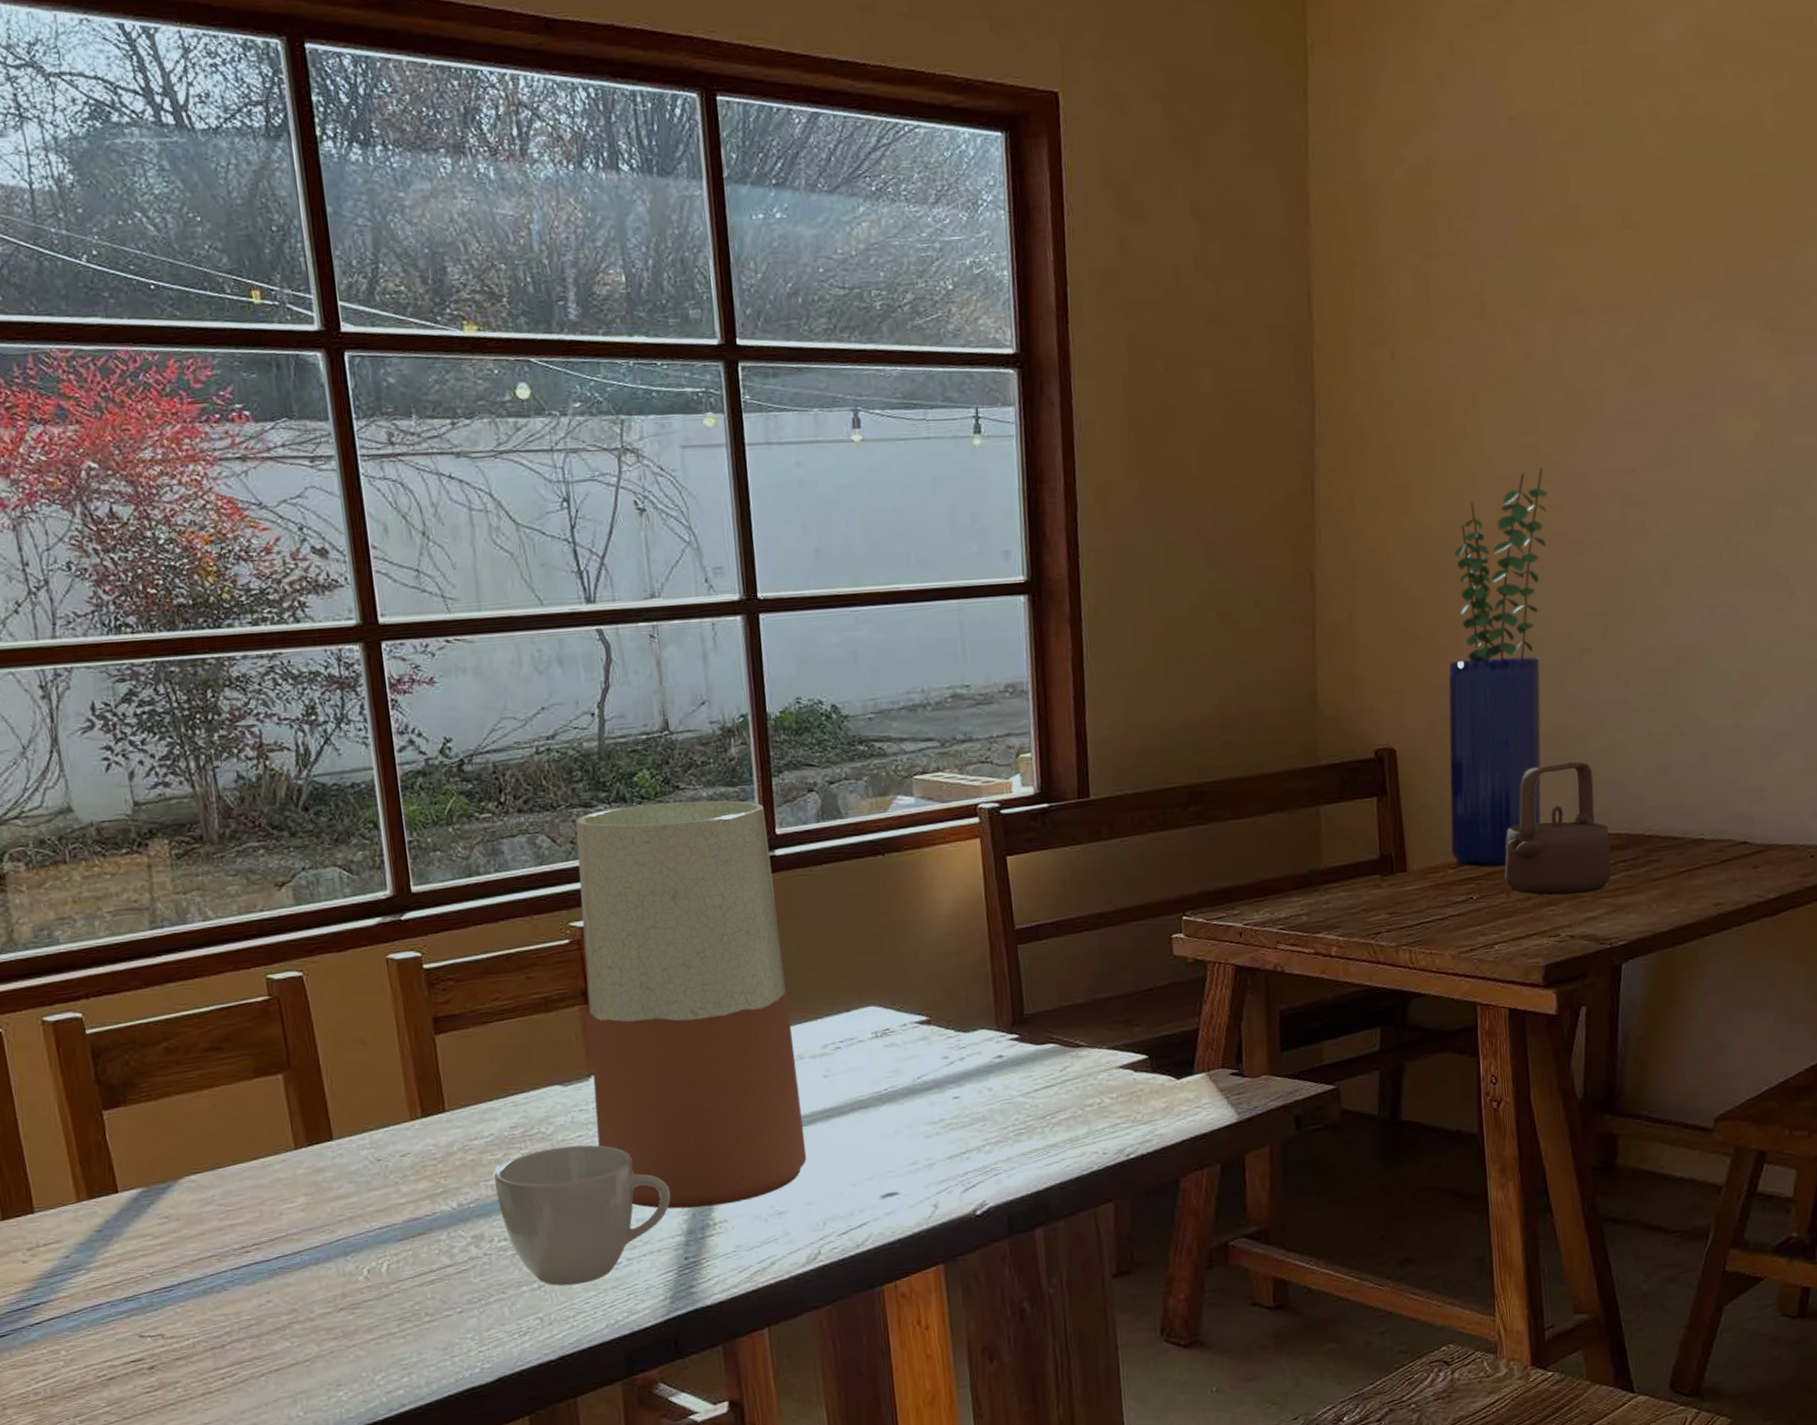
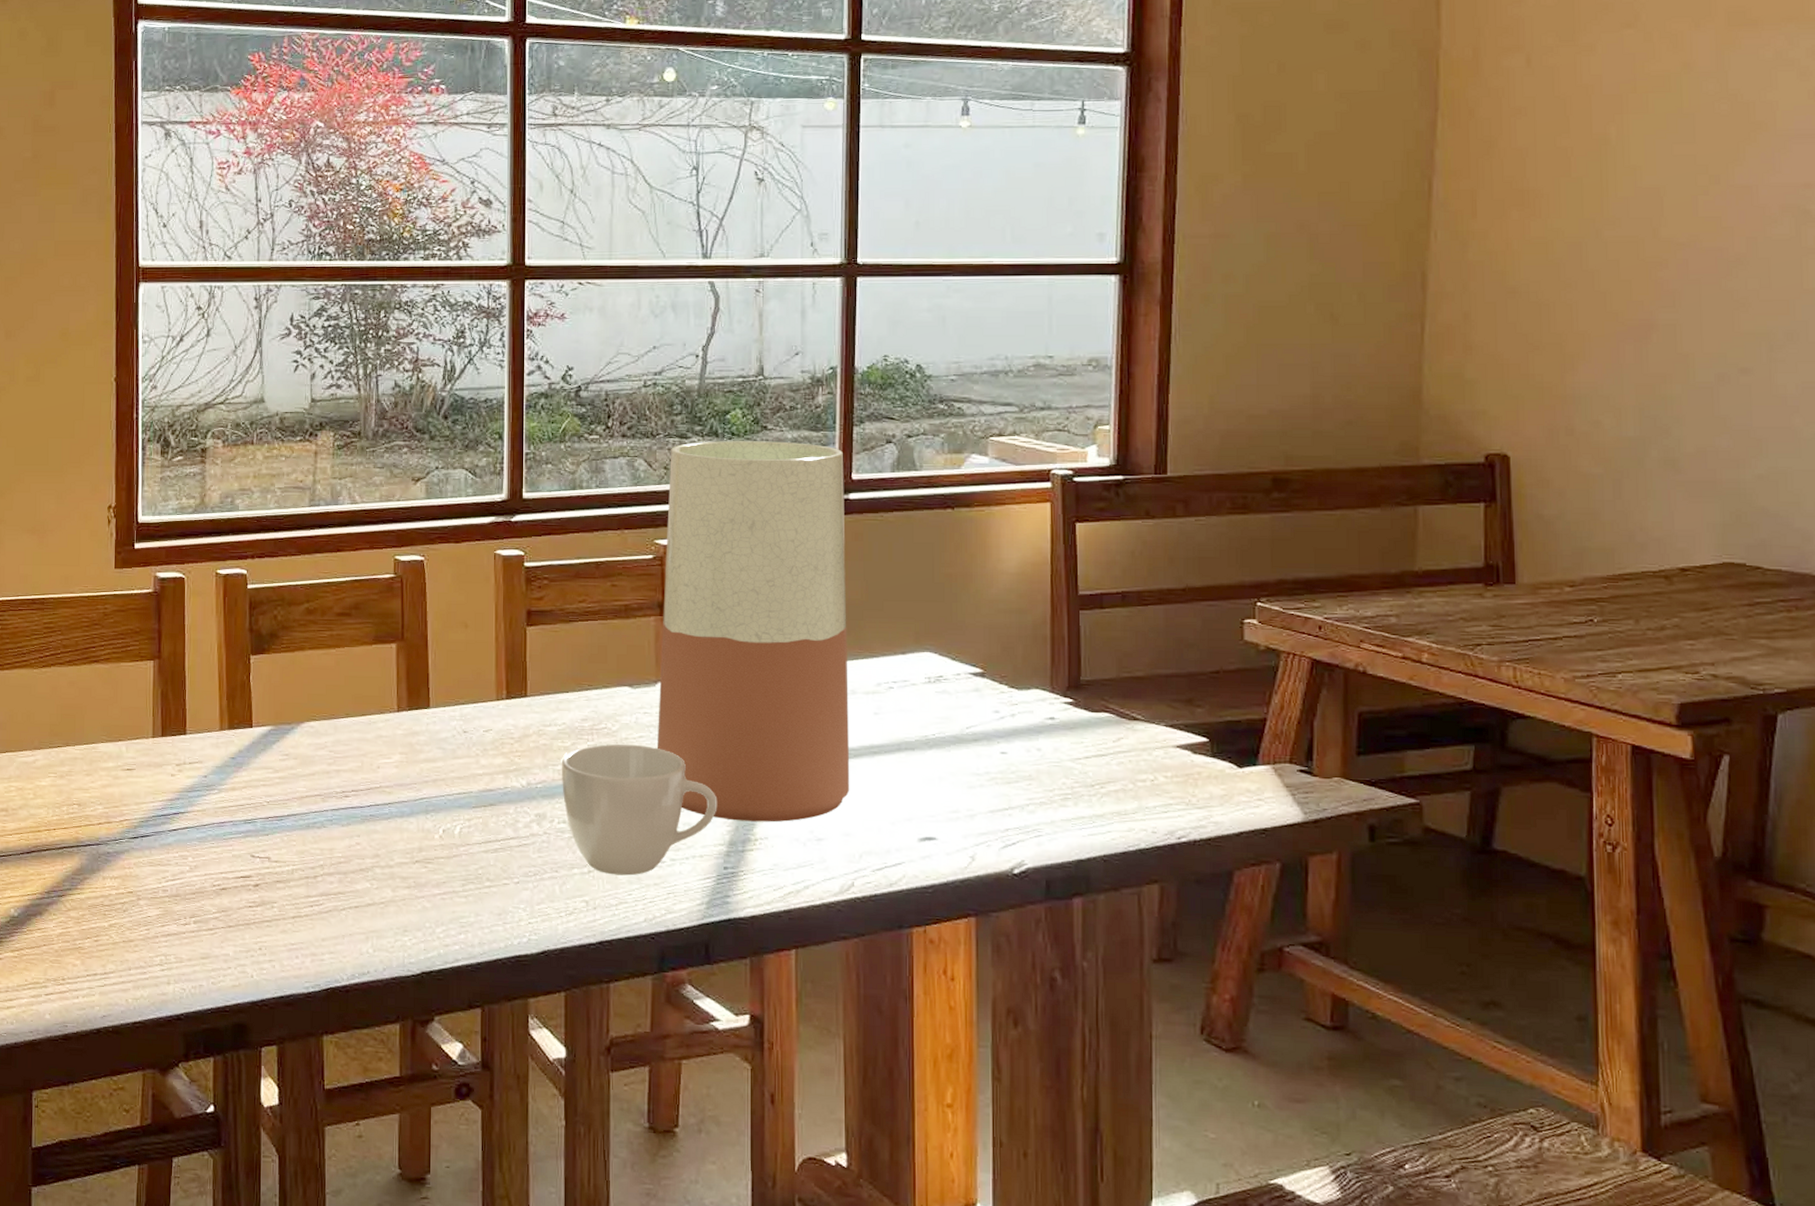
vase: present [1448,467,1548,868] -> none [1570,179,1705,591]
teapot: present [1505,762,1611,896] -> none [1633,487,1768,631]

